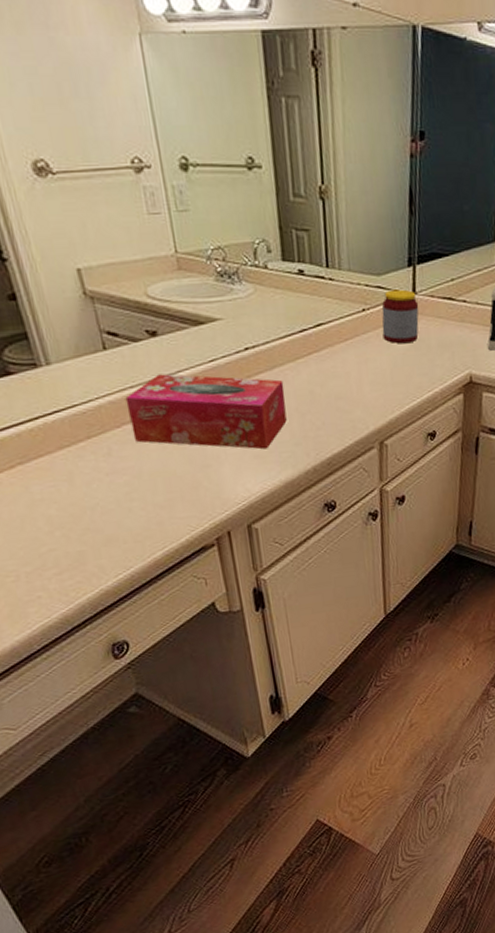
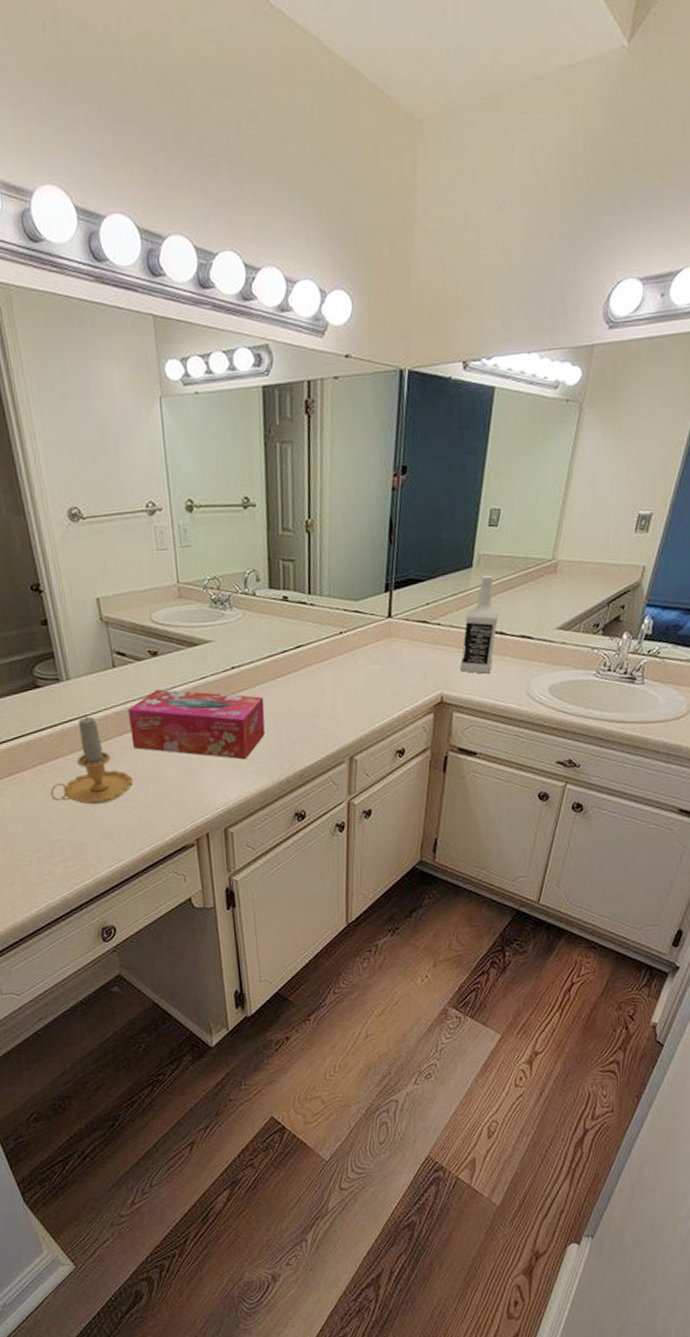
candle: none [35,404,139,508] -> present [50,714,134,805]
jar: present [381,289,419,344] -> none [357,613,394,665]

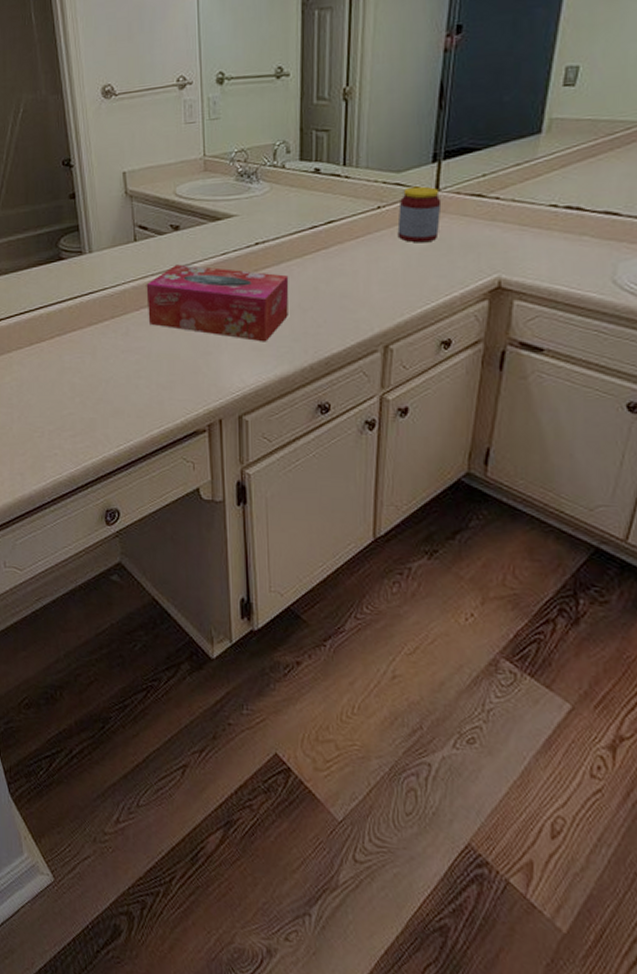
candle: present [50,714,134,805] -> none [66,288,148,380]
jar: none [357,613,394,665] -> present [397,186,442,243]
vodka: present [459,575,499,674] -> none [522,141,576,256]

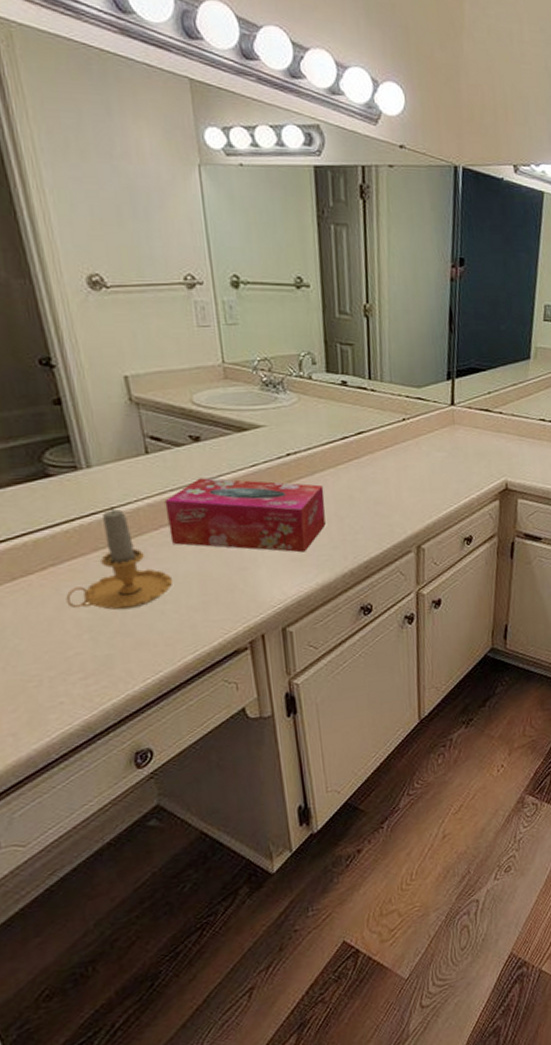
candle: none [66,288,148,380] -> present [66,507,173,611]
jar: present [397,186,442,243] -> none [421,401,457,452]

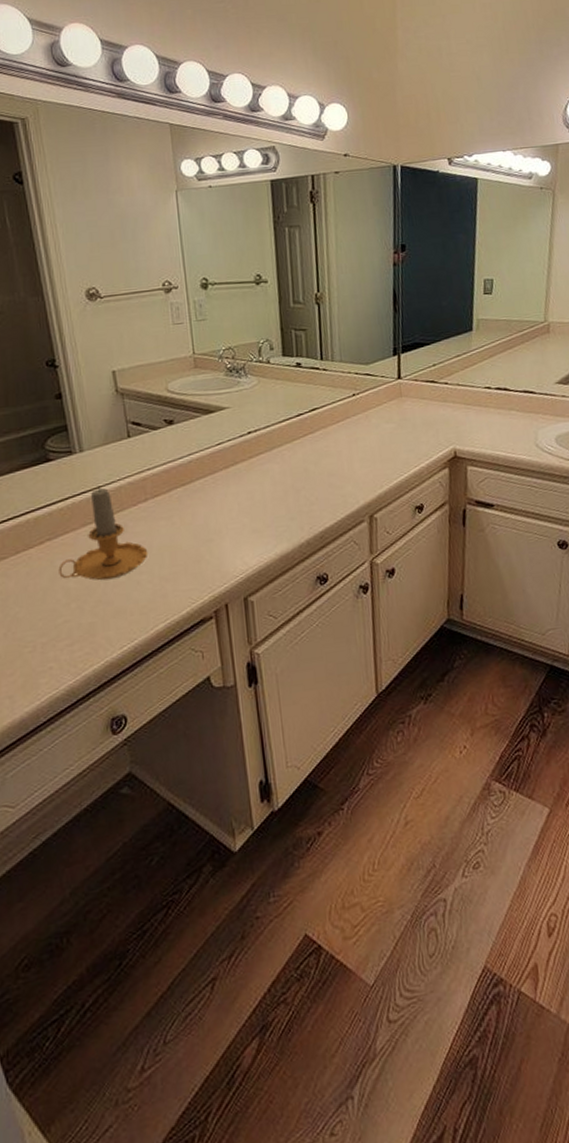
tissue box: present [164,477,326,553] -> none [142,457,283,524]

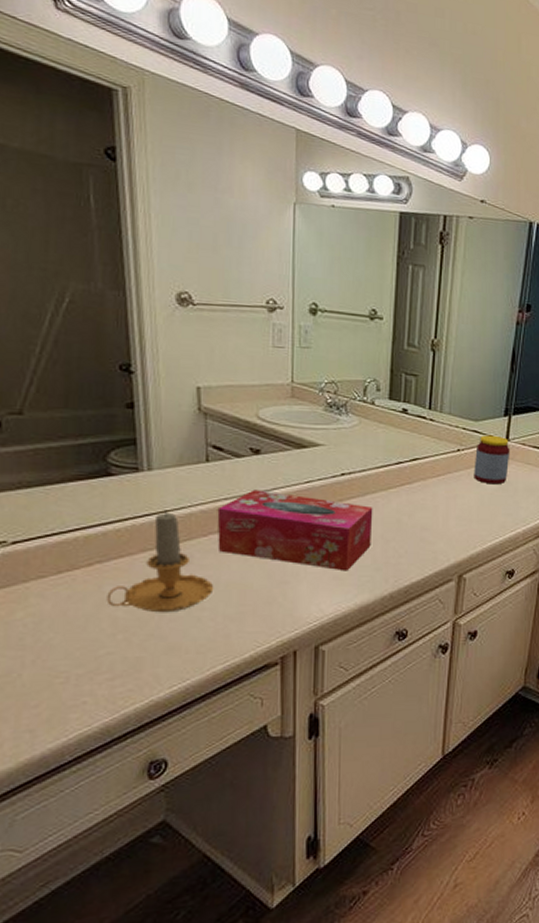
tissue box: none [142,457,283,524] -> present [217,489,373,571]
jar: none [370,375,405,424] -> present [473,435,511,485]

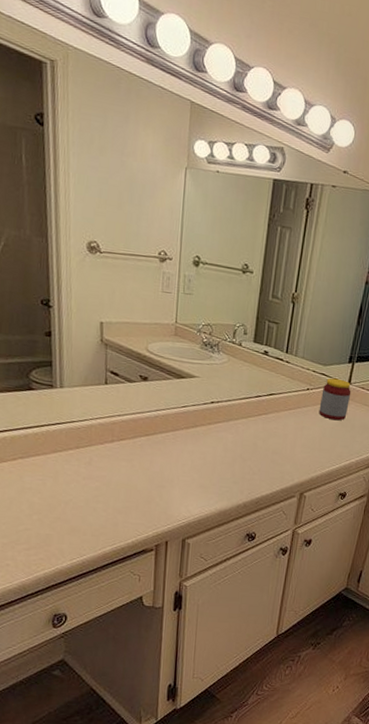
candle: present [106,510,214,613] -> none [26,421,107,502]
tissue box: present [217,489,373,571] -> none [111,409,235,482]

